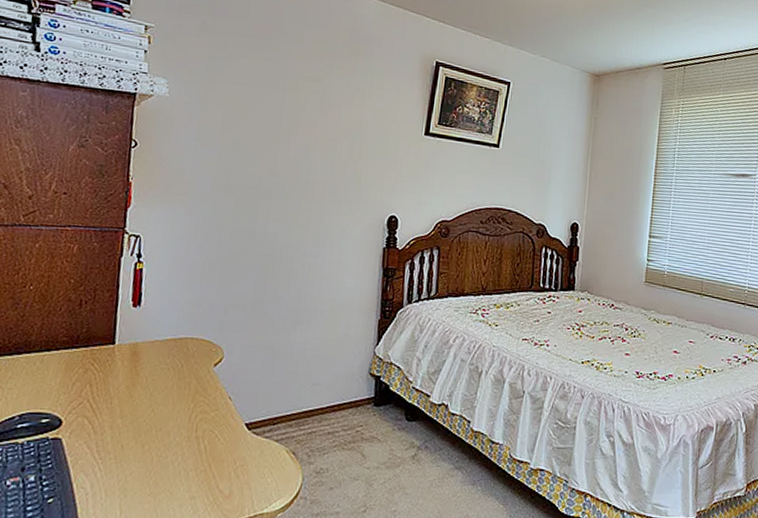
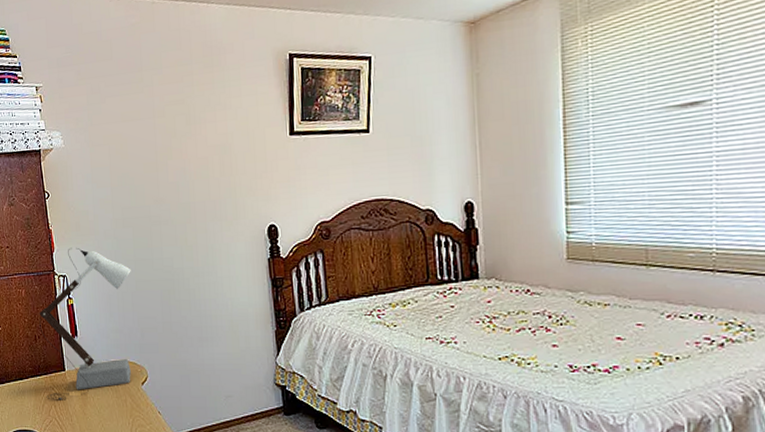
desk lamp: none [80,206,226,379] -> present [39,247,131,401]

